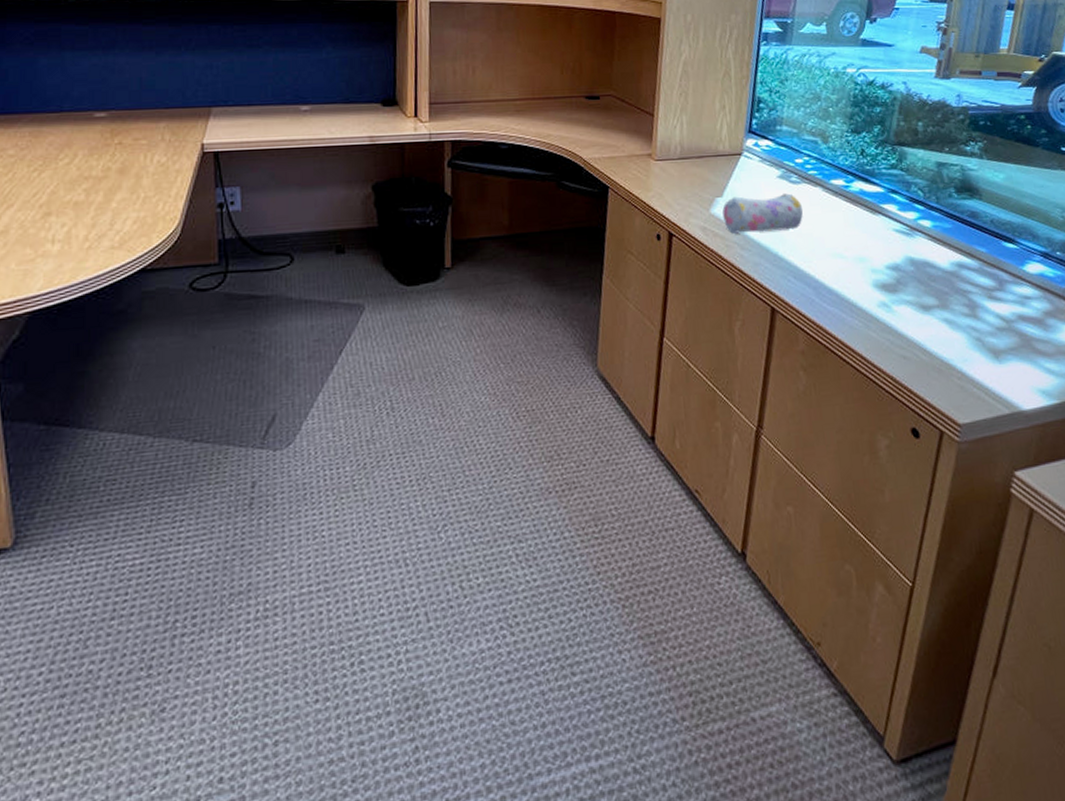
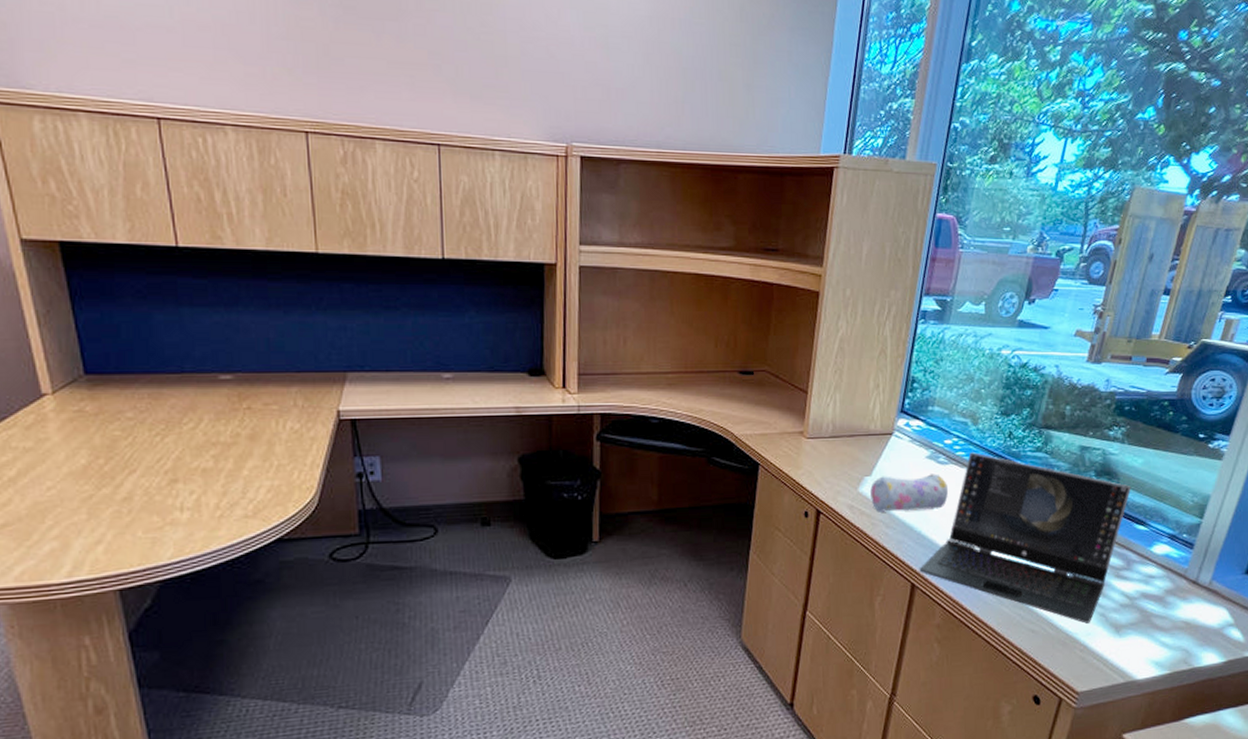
laptop: none [778,171,996,349] -> present [919,452,1132,624]

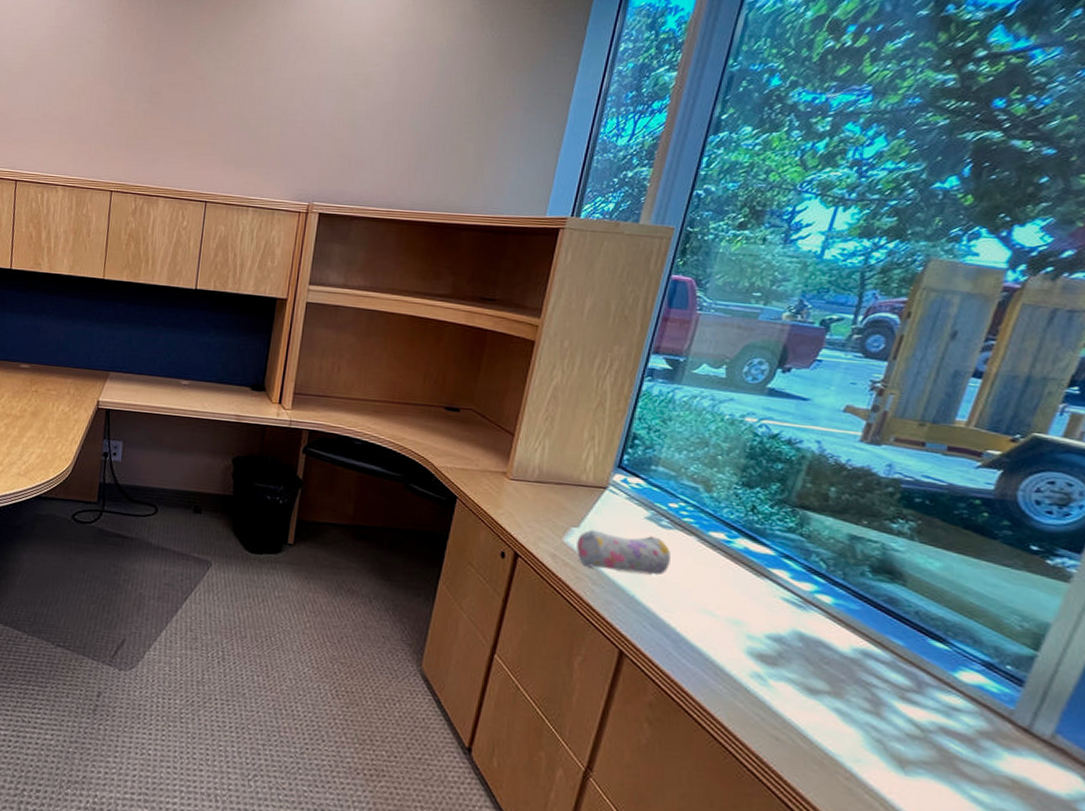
laptop: present [919,452,1132,624] -> none [630,520,925,747]

